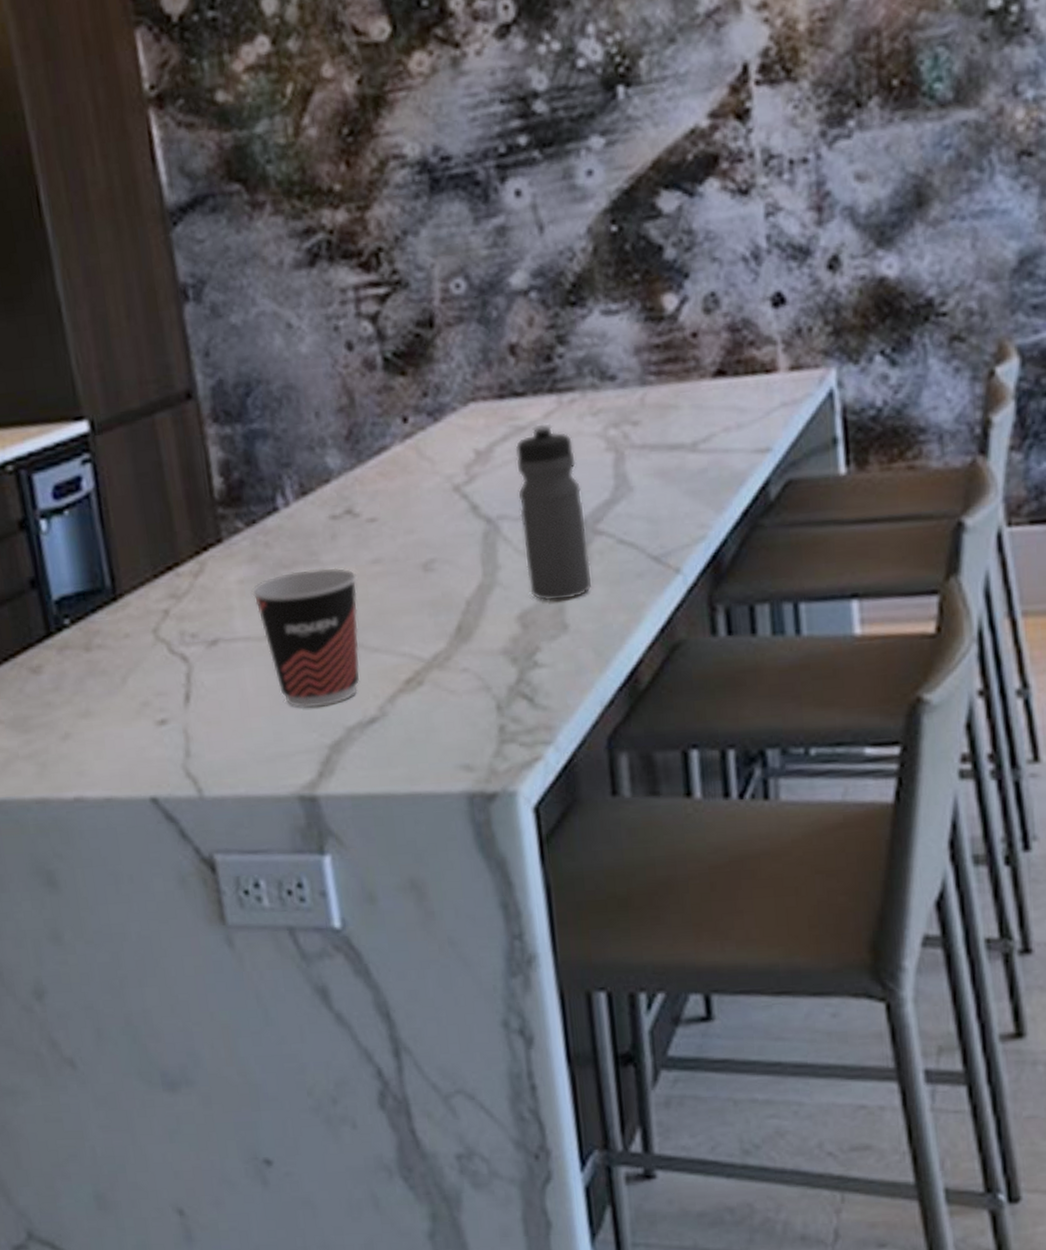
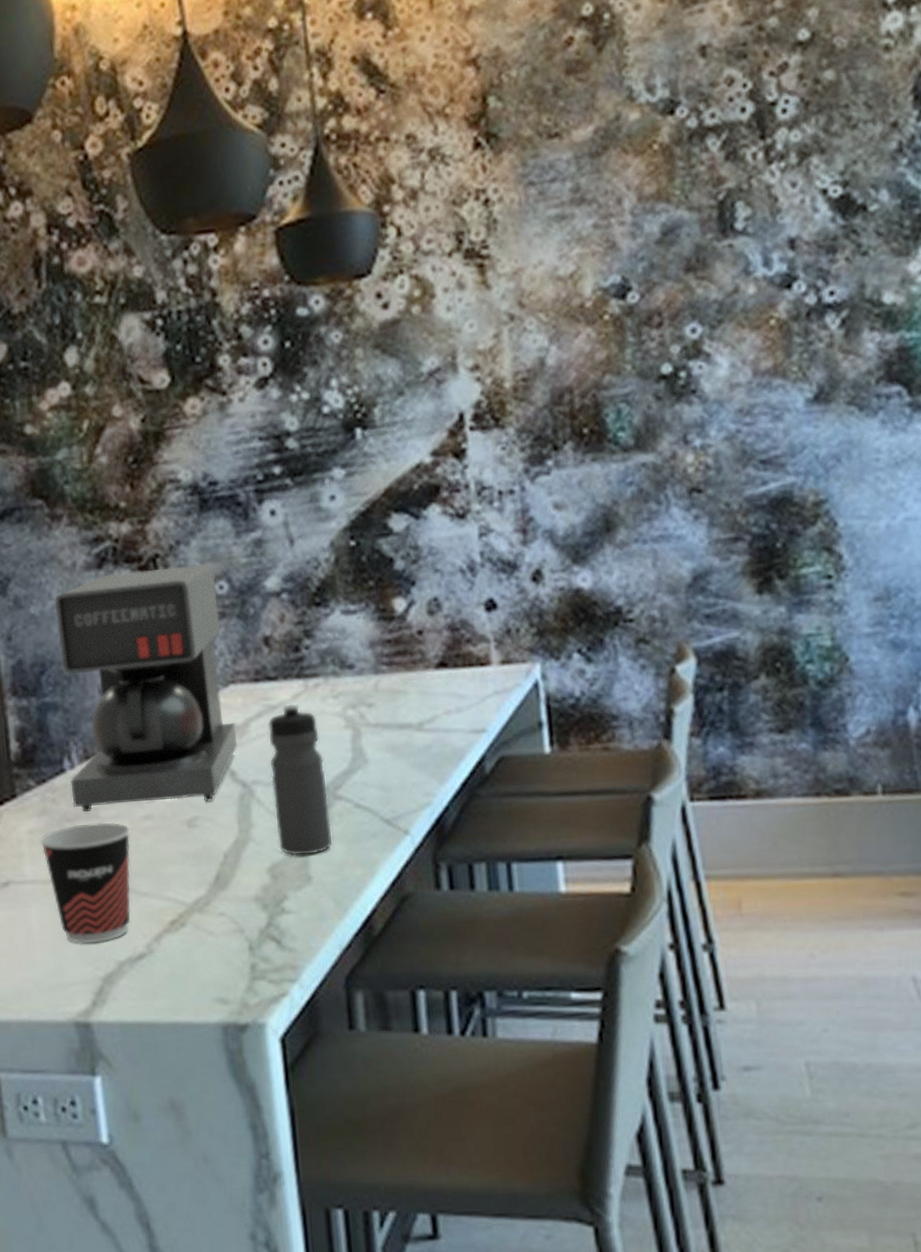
coffee maker: none [258,258,480,557] -> present [54,564,238,812]

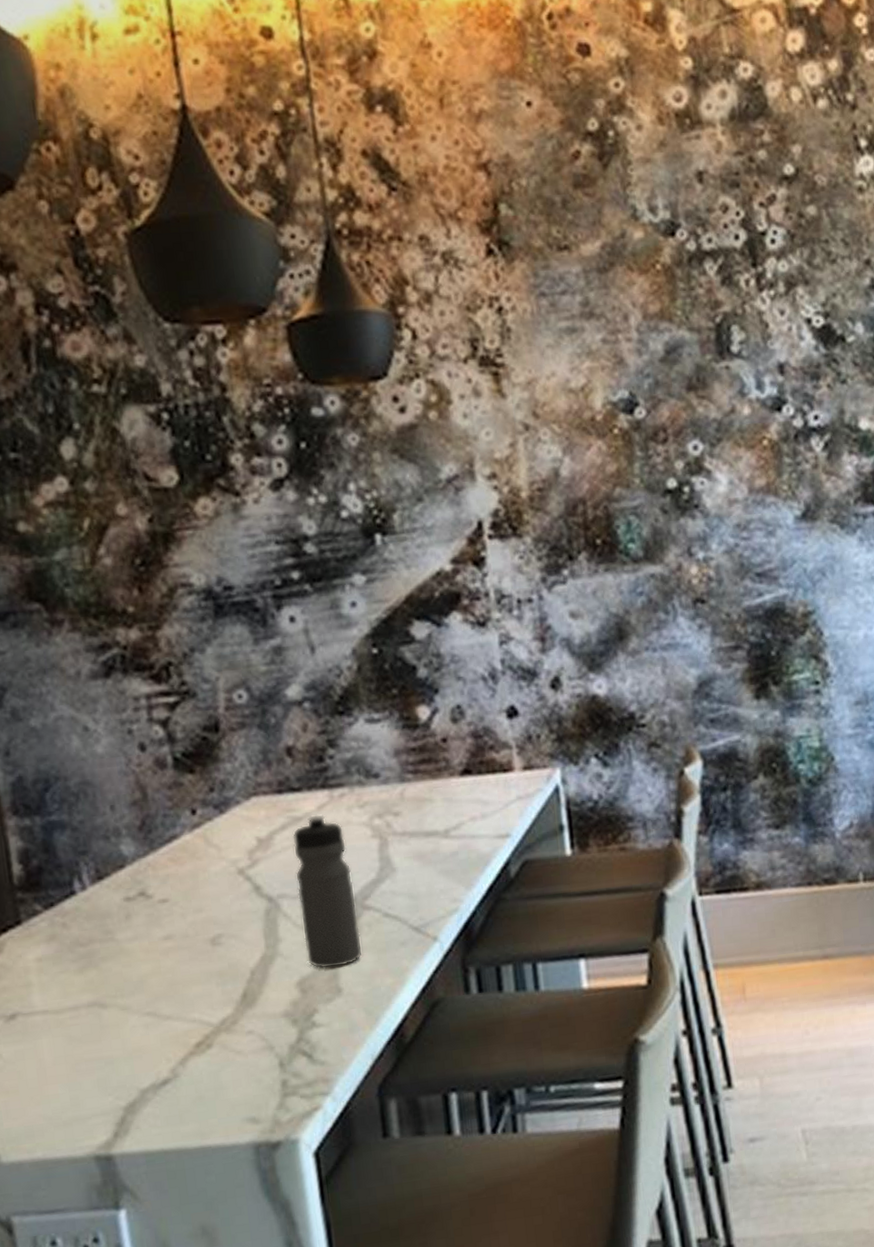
cup: present [39,822,131,944] -> none [48,944,154,1074]
coffee maker: present [54,564,238,812] -> none [57,672,262,935]

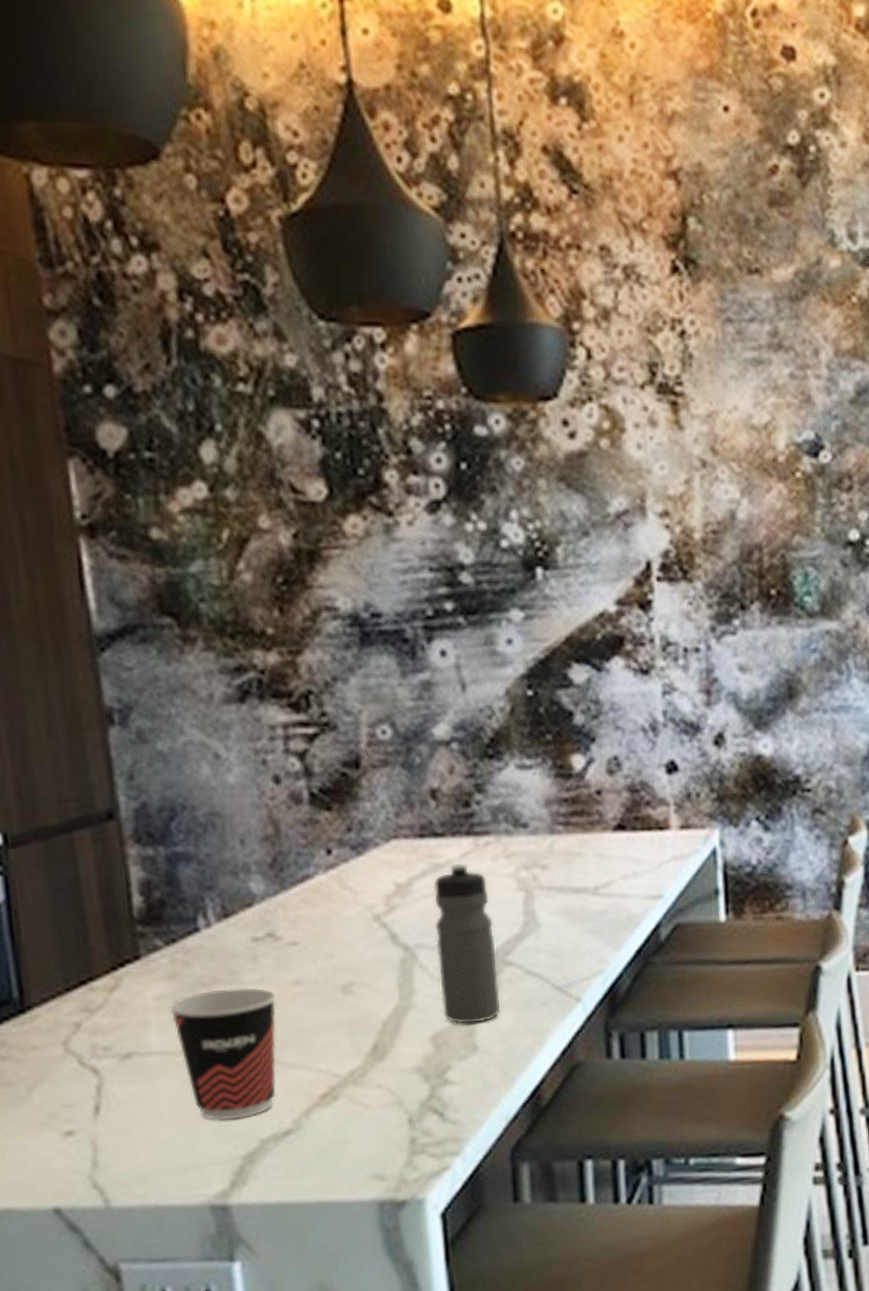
cup: none [48,944,154,1074] -> present [167,987,277,1121]

